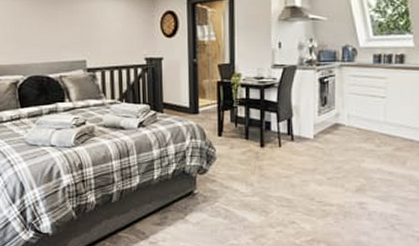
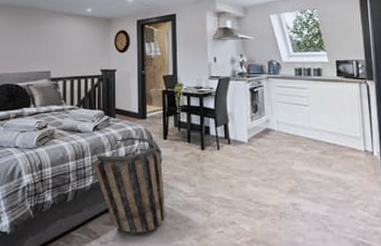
basket: none [138,134,219,236] -> present [93,137,165,236]

